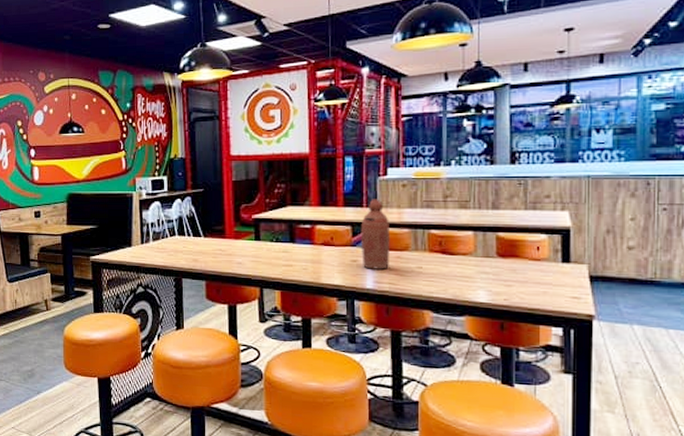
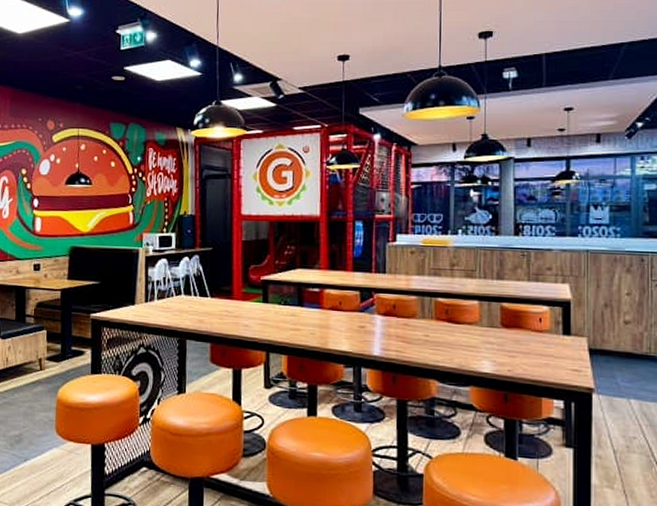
bottle: present [360,199,391,270] -> none [369,264,398,337]

